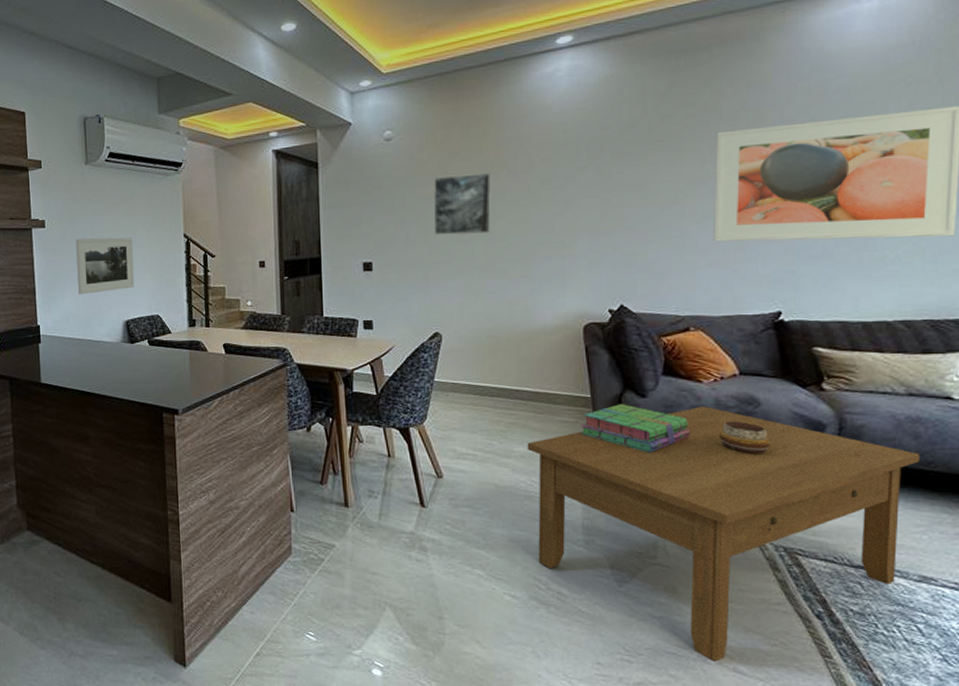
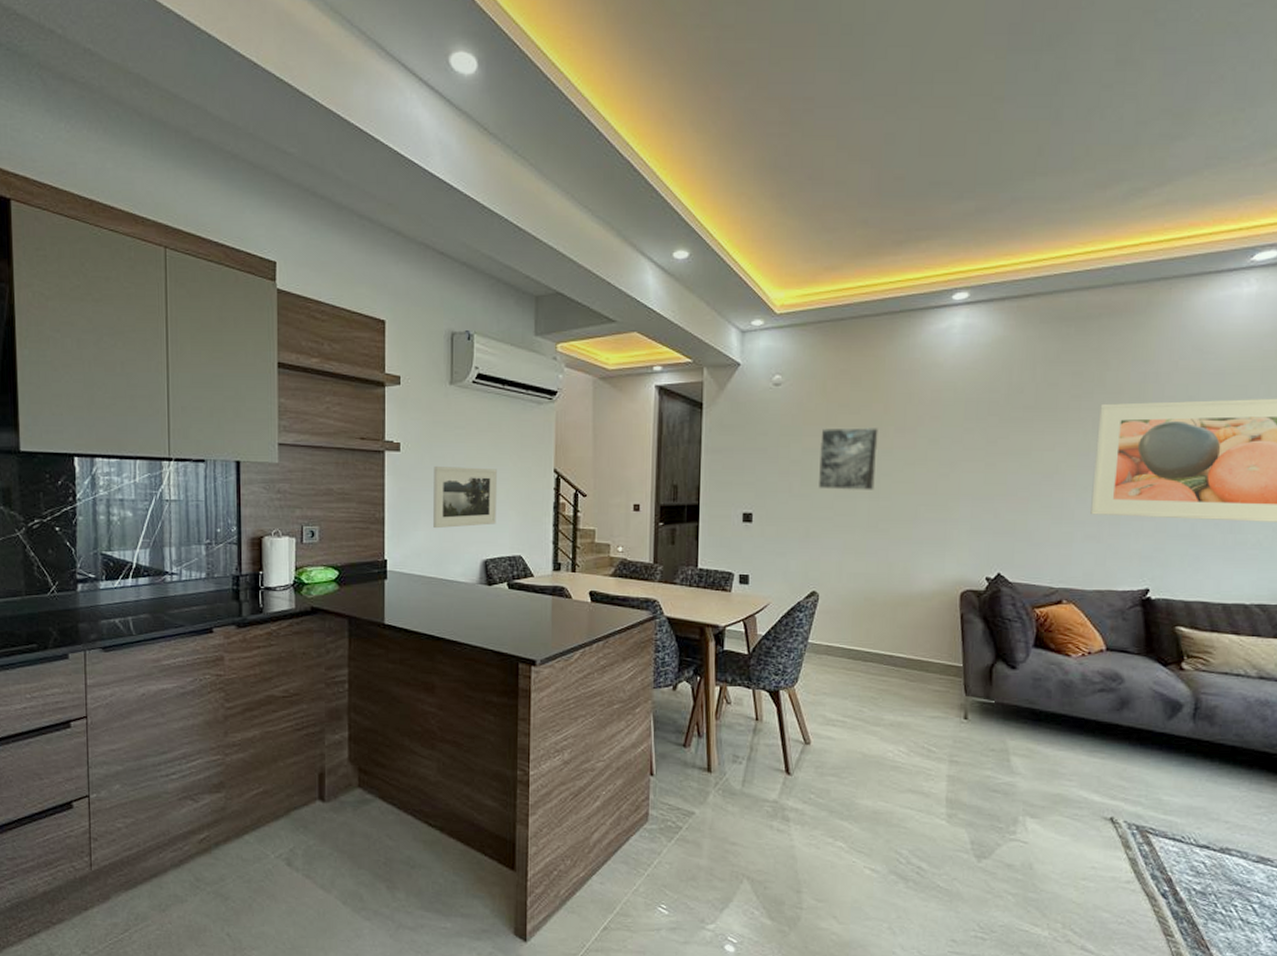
coffee table: present [527,406,920,662] -> none [896,681,1266,940]
stack of books: present [581,404,691,453] -> none [951,675,1057,726]
decorative bowl: present [718,421,770,454] -> none [1082,696,1130,732]

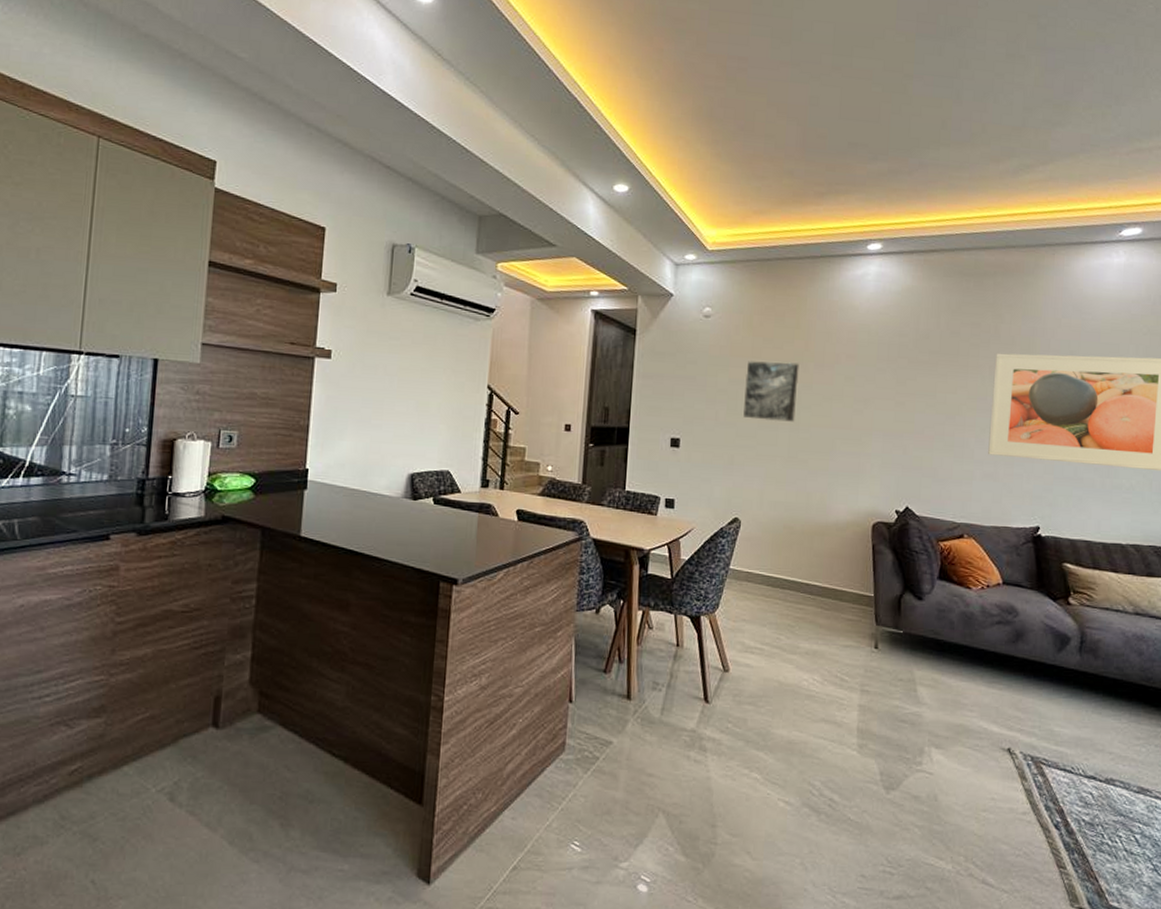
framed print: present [433,465,497,529] -> none [360,375,430,440]

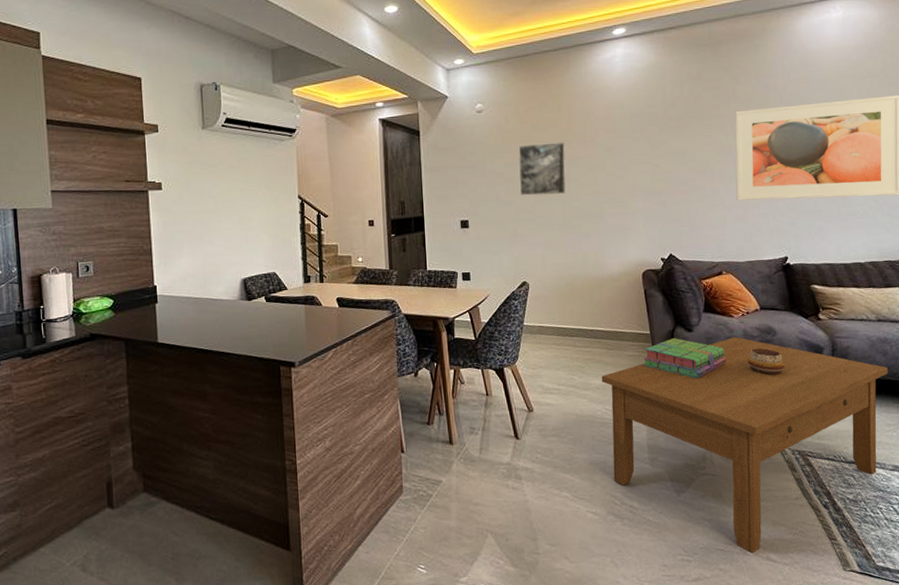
coffee table: none [812,613,1142,873] -> present [601,337,888,554]
stack of books: none [862,605,959,656] -> present [643,338,727,379]
decorative bowl: none [982,628,1025,663] -> present [747,348,785,375]

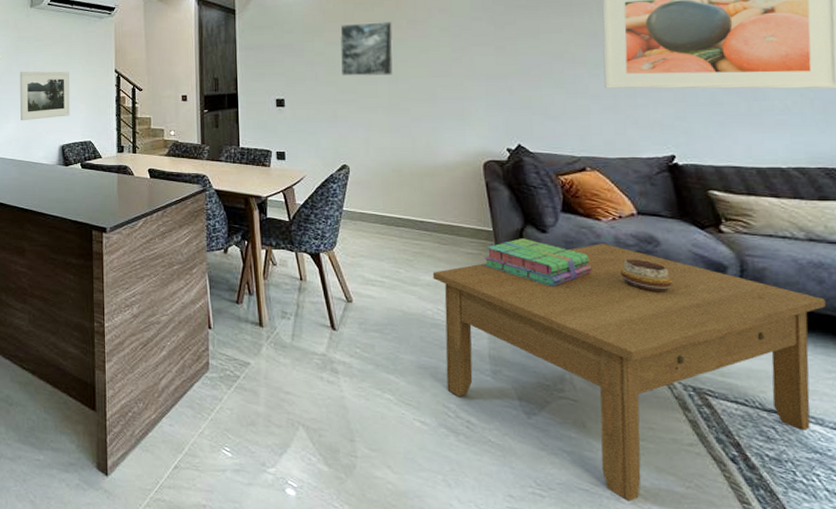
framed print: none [193,199,252,255] -> present [20,71,70,121]

